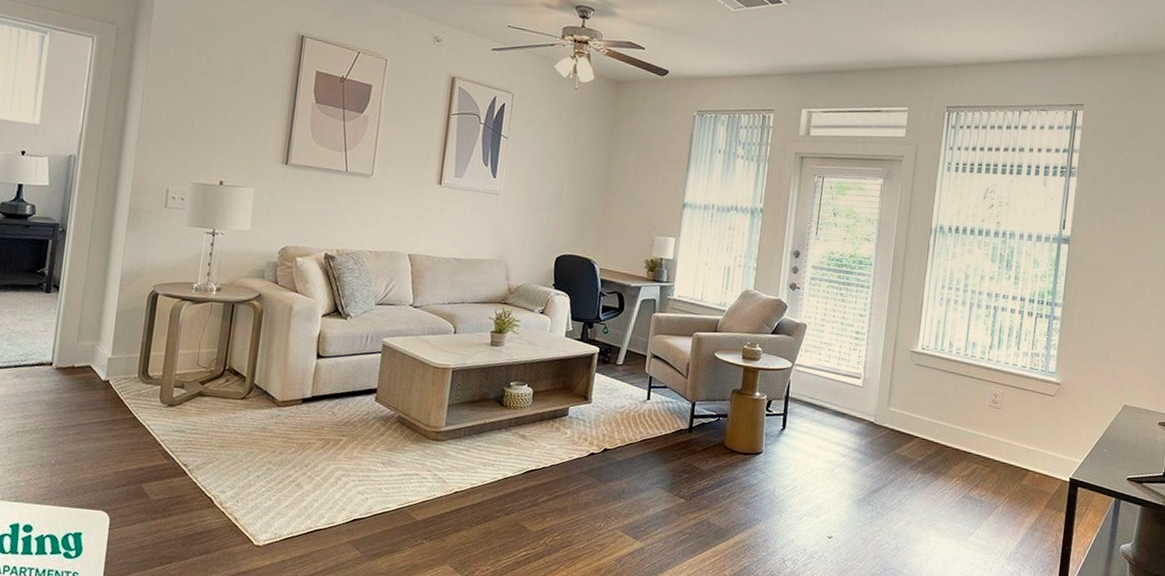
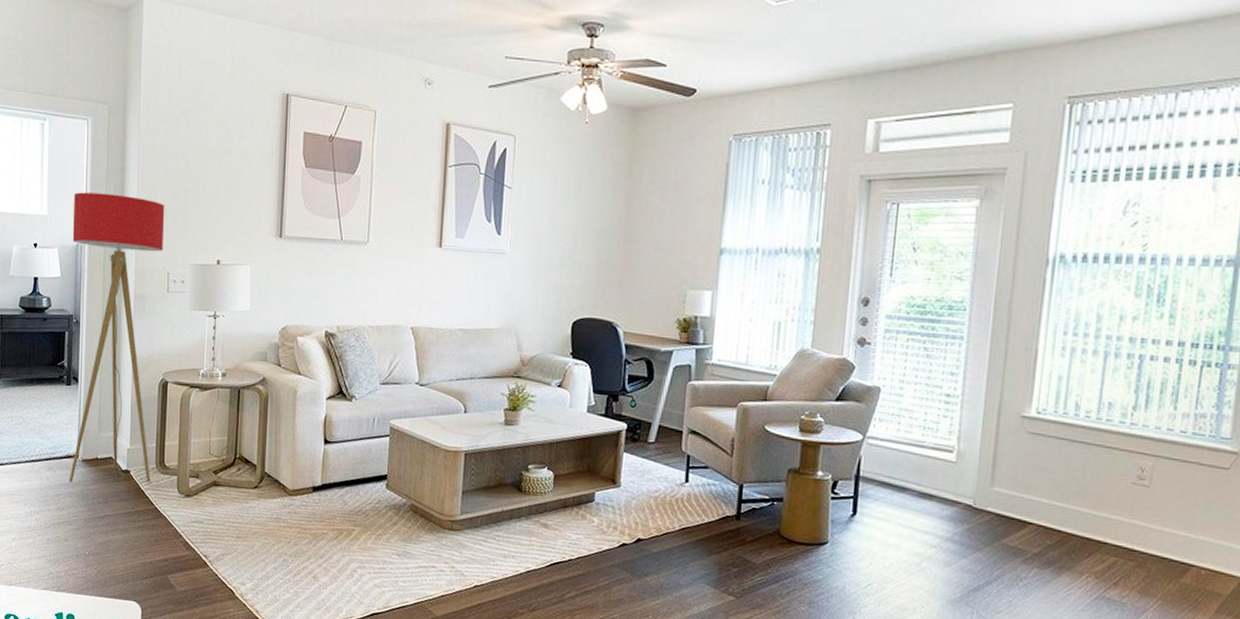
floor lamp: none [39,105,170,391] -> present [69,192,165,483]

